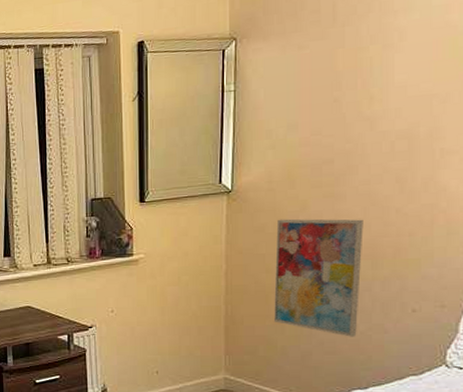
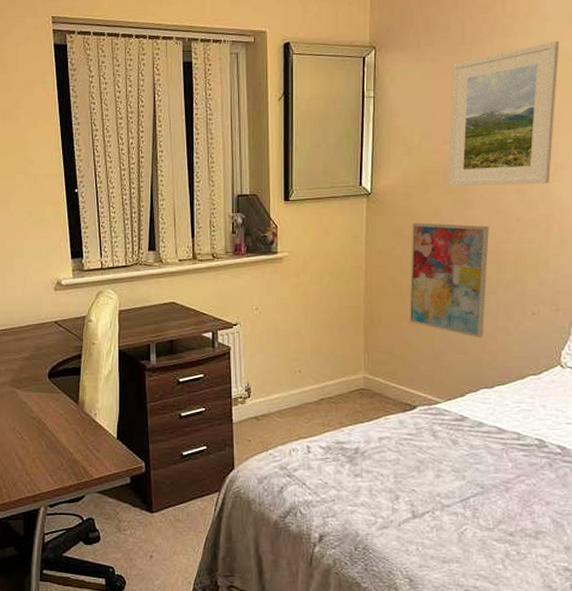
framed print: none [316,15,448,179] -> present [448,41,560,186]

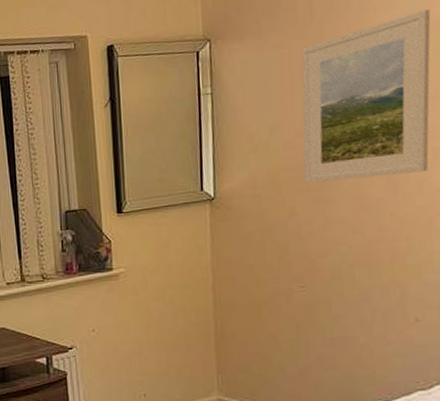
wall art: present [409,222,489,338] -> none [264,224,358,351]

